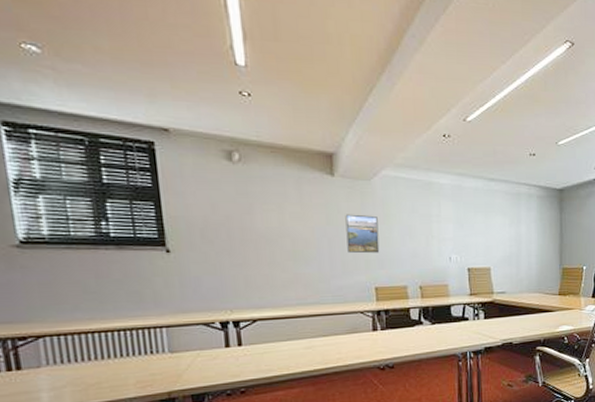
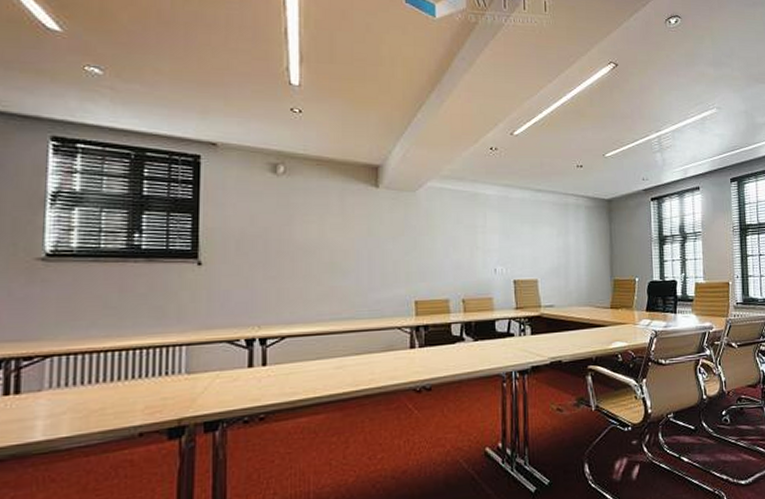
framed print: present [345,214,380,254] -> none [387,225,422,266]

